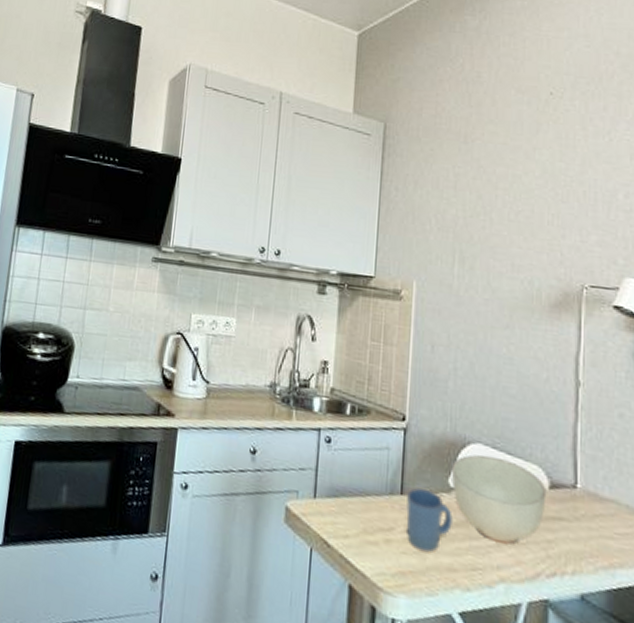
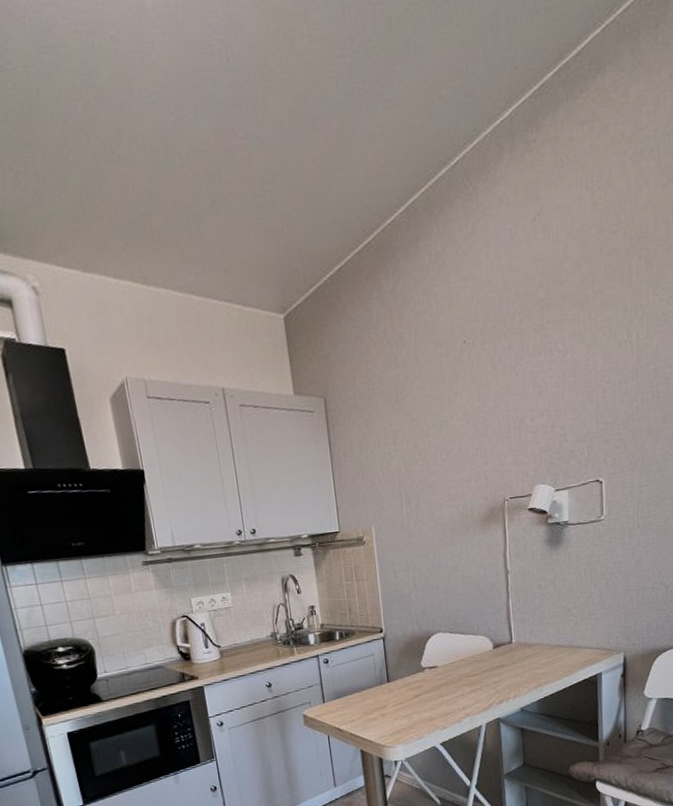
mug: present [406,487,453,554] -> none [392,673,428,715]
bowl: present [451,454,547,544] -> none [422,638,492,693]

